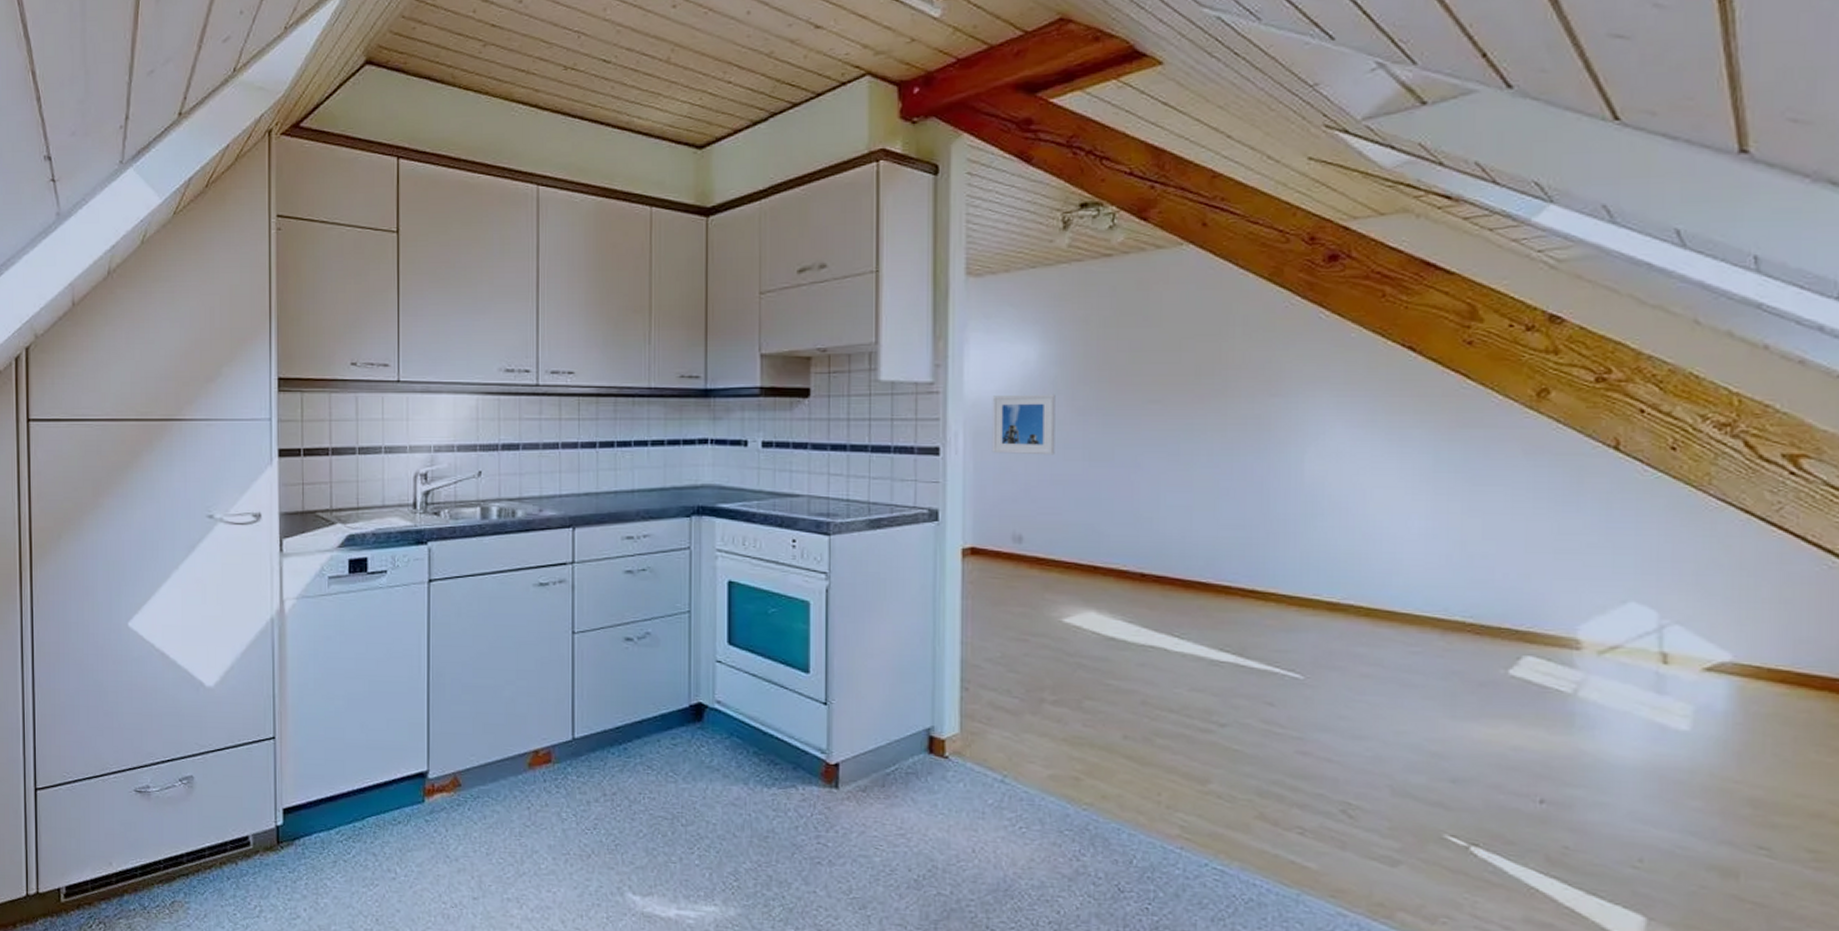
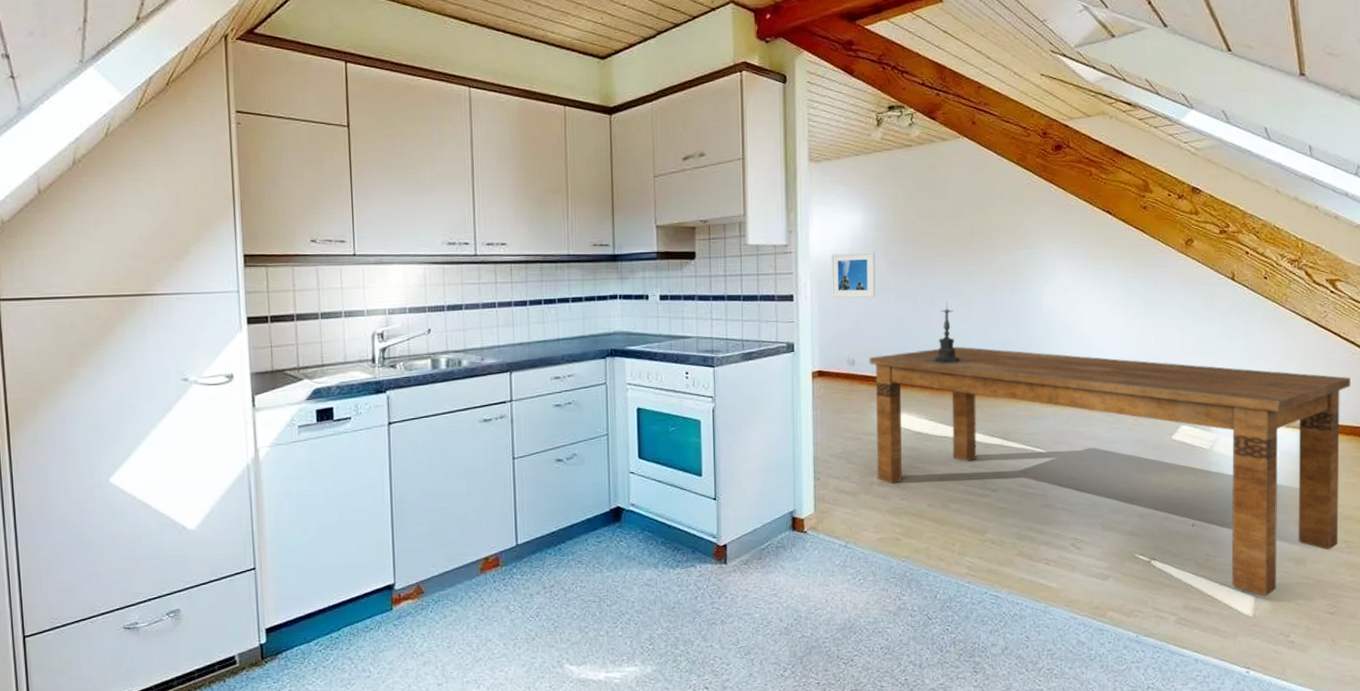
dining table: none [1043,525,1827,919] -> present [869,346,1352,596]
candle holder: none [1122,464,1191,549] -> present [924,301,970,365]

